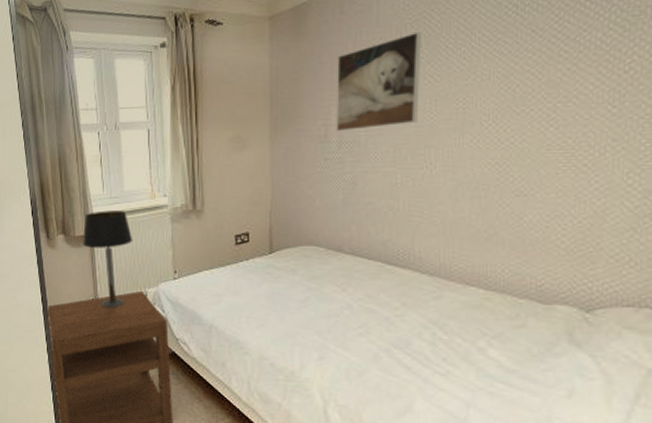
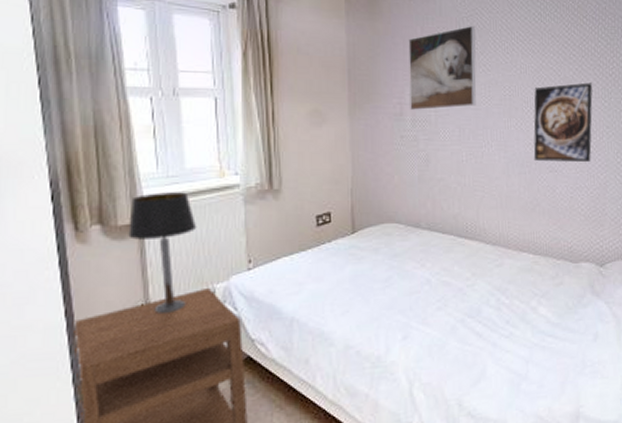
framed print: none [493,84,594,186] -> present [533,82,593,163]

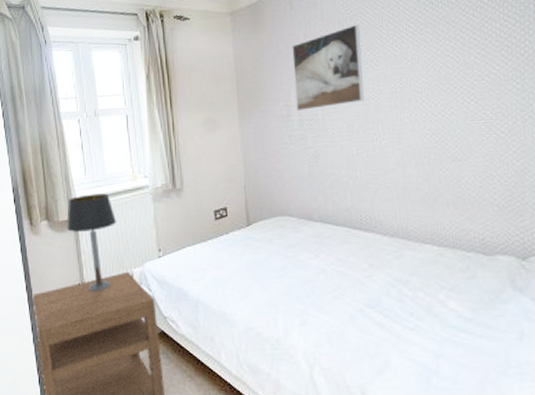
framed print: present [533,82,593,163] -> none [429,65,503,152]

